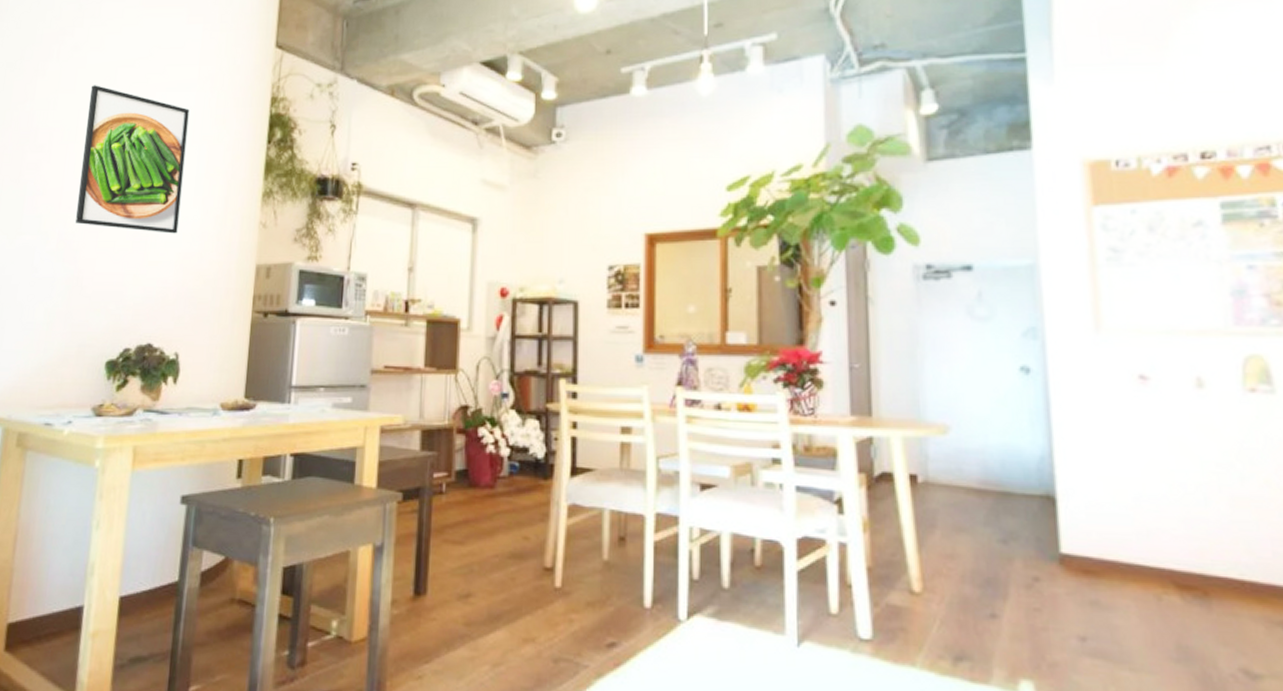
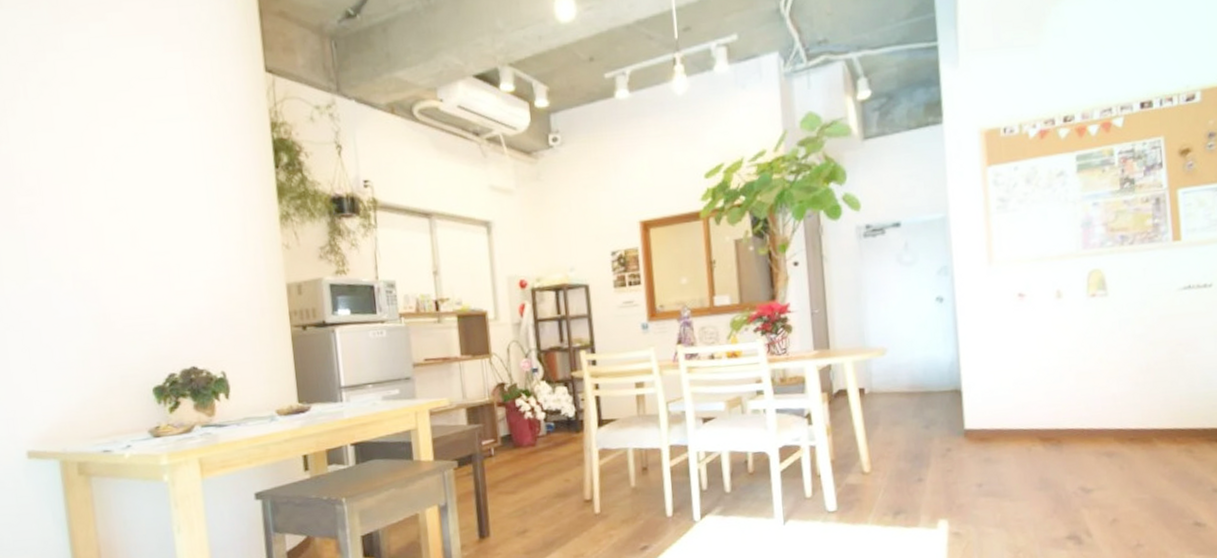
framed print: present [75,85,190,234] -> none [72,122,200,264]

